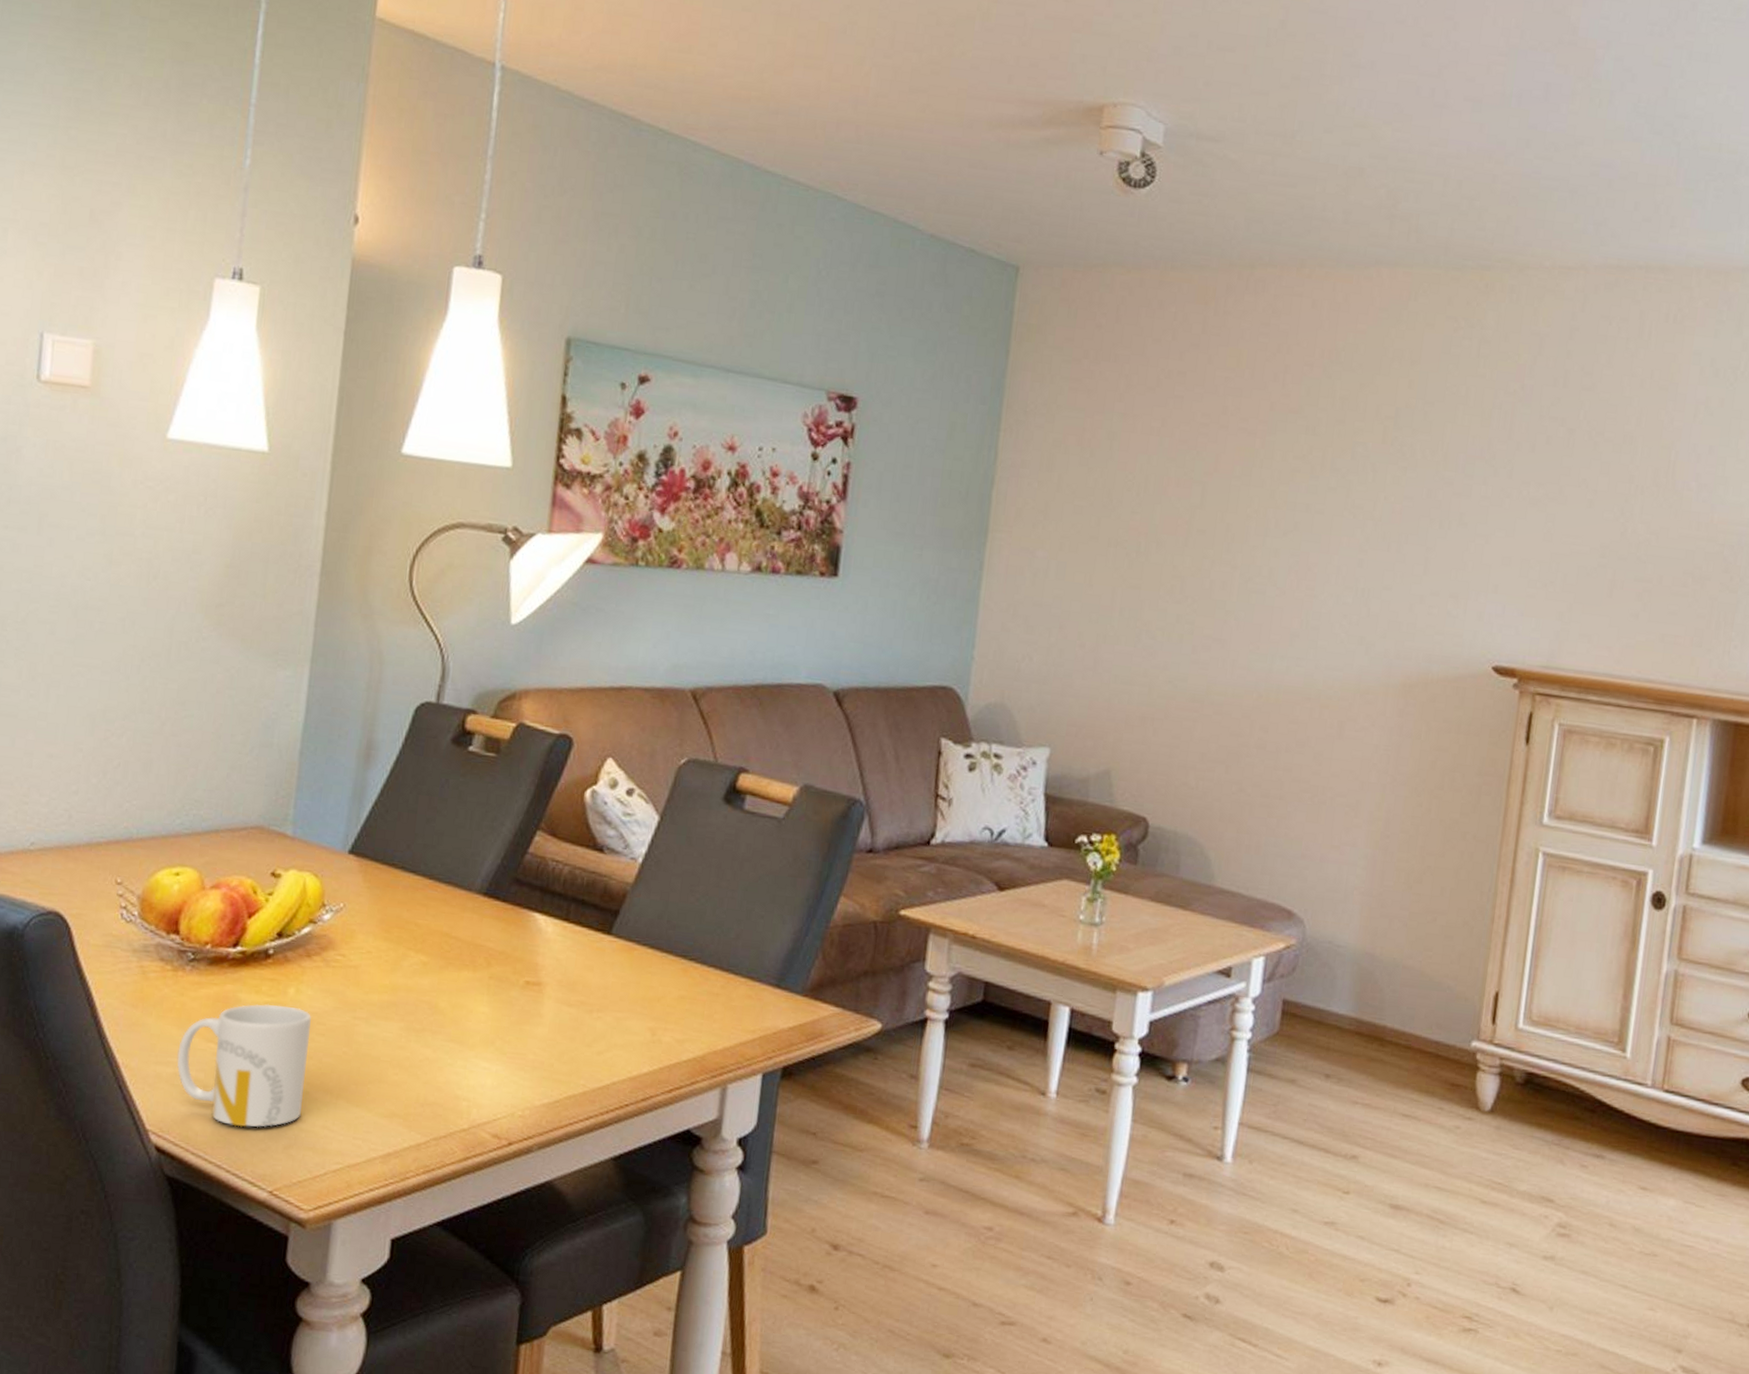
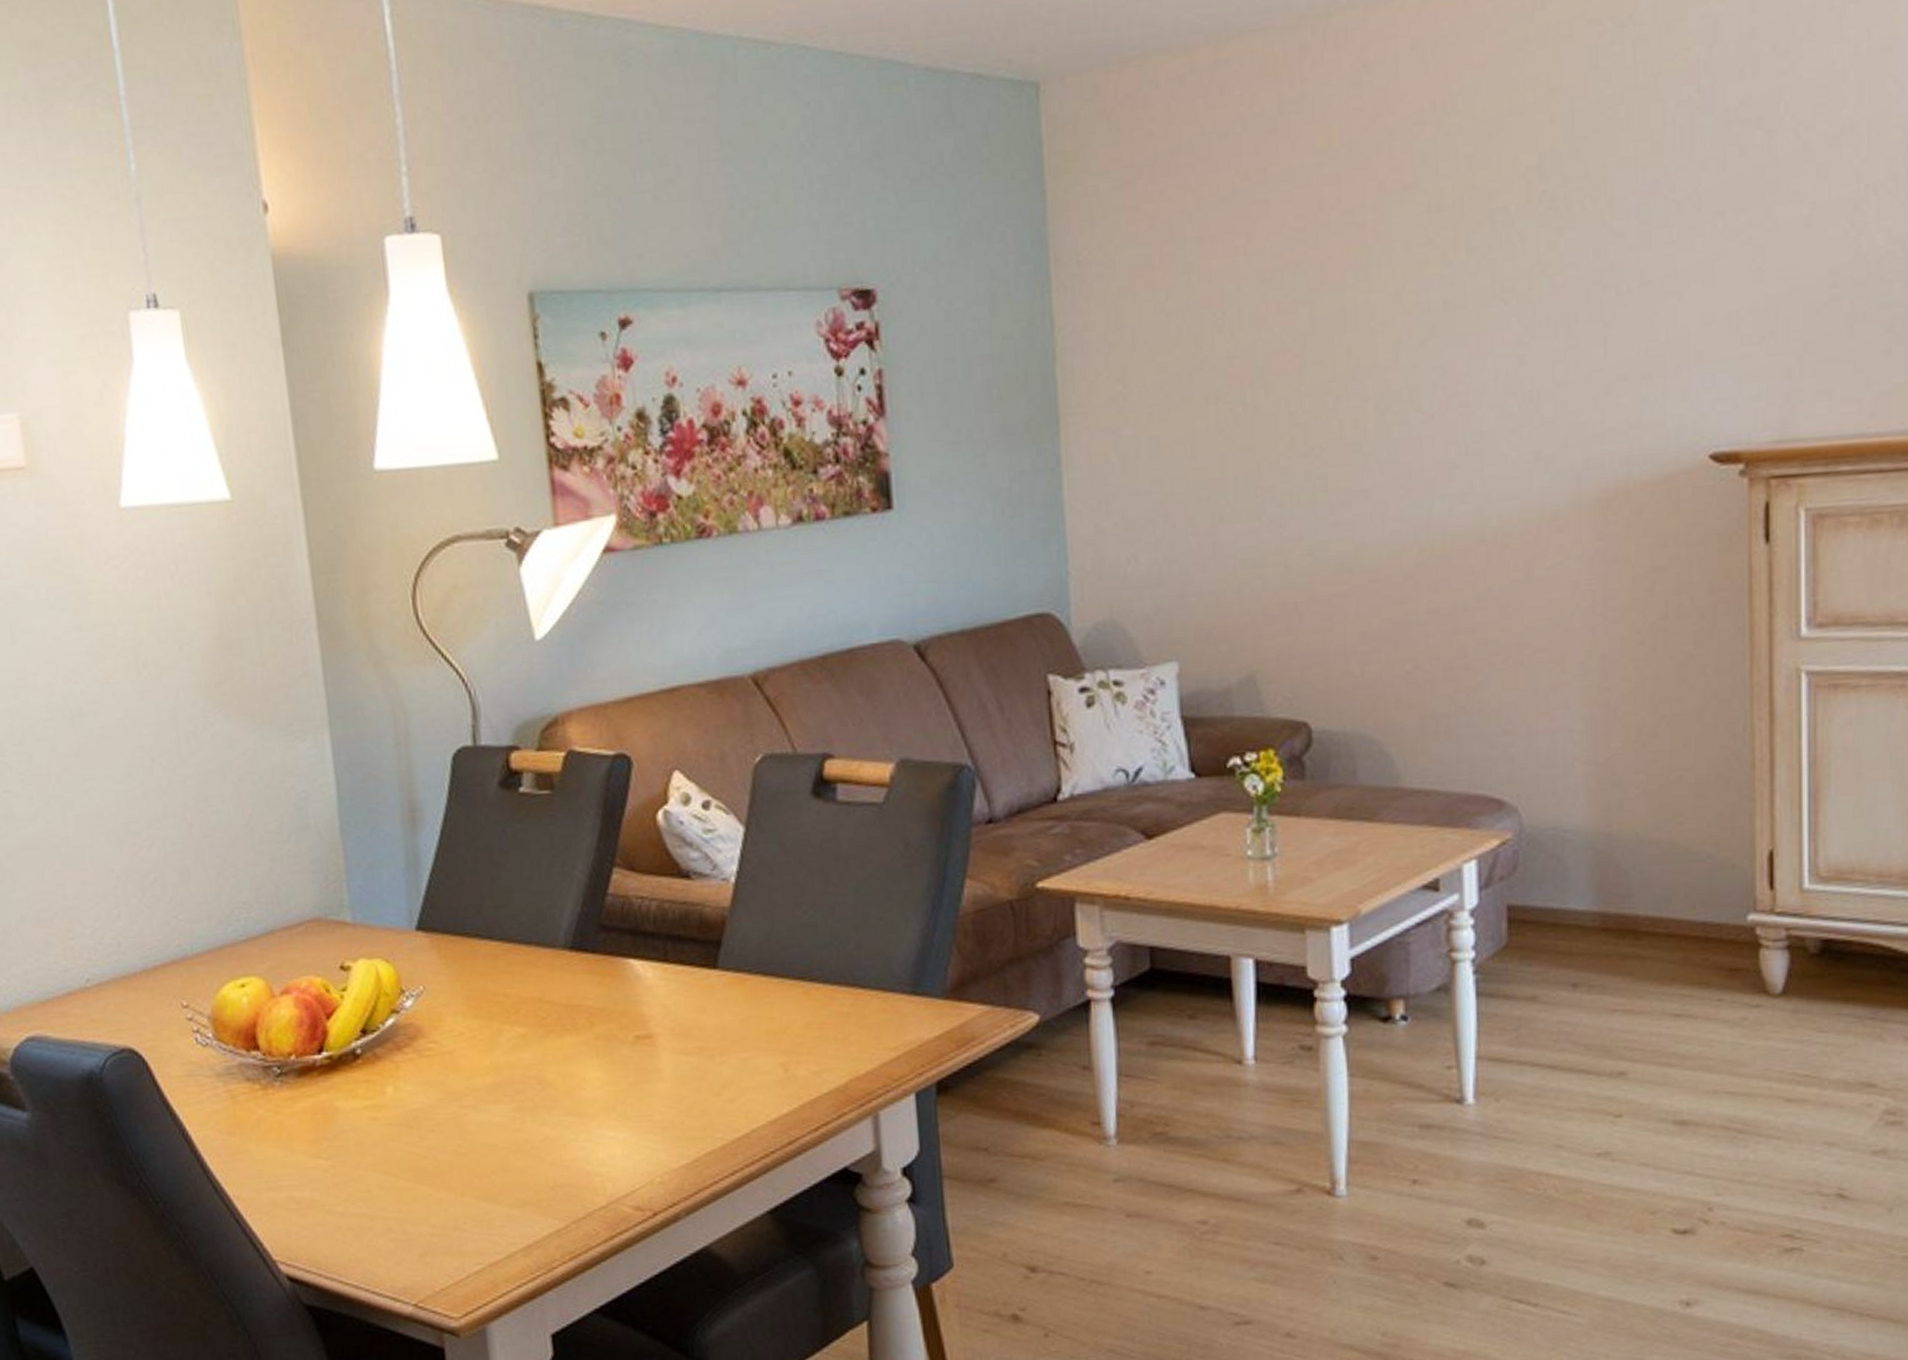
mug: present [177,1004,311,1128] -> none [286,1106,428,1243]

